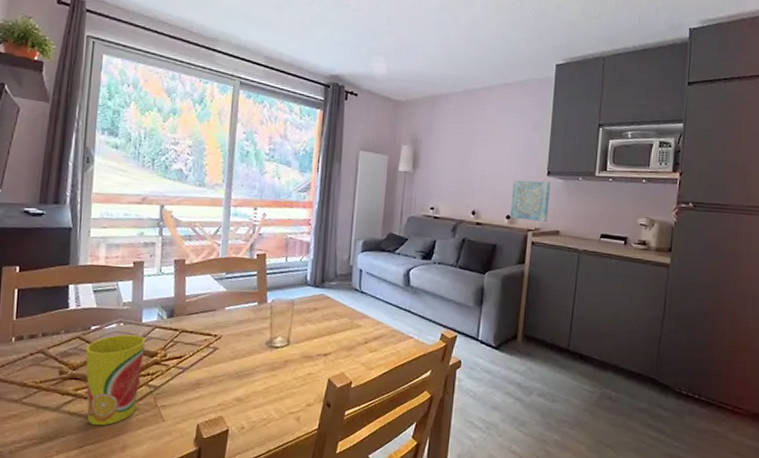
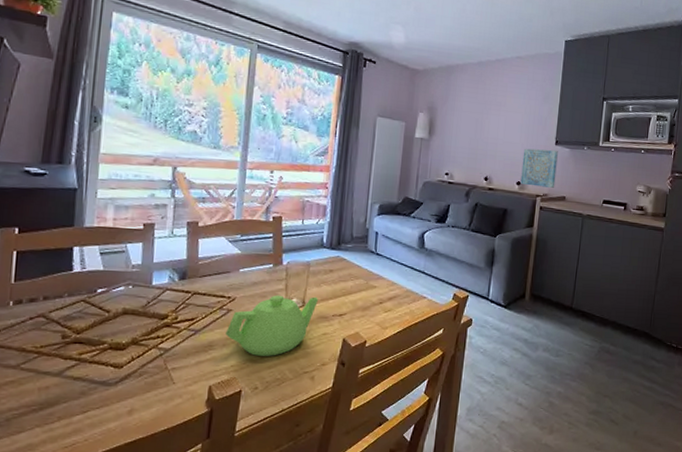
cup: present [85,334,146,426] -> none [91,297,156,390]
teapot: none [212,333,303,396] -> present [225,295,318,356]

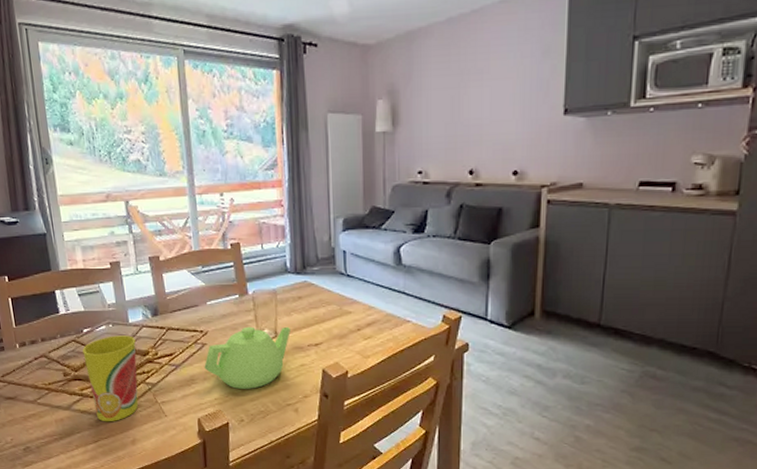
cup: none [91,297,156,390] -> present [82,335,139,422]
wall art: present [520,148,558,188] -> none [518,121,569,175]

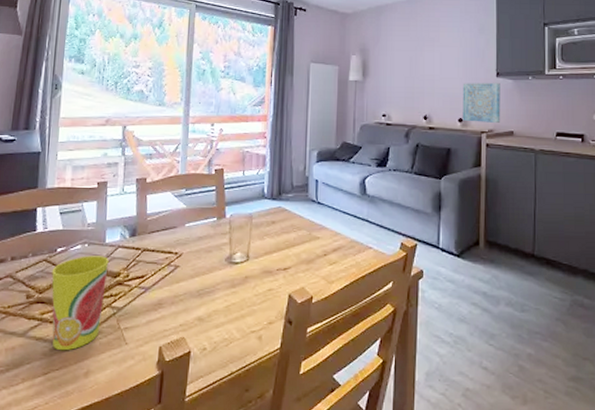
teapot: present [204,326,290,389] -> none [173,249,262,314]
wall art: none [518,121,569,175] -> present [462,82,501,123]

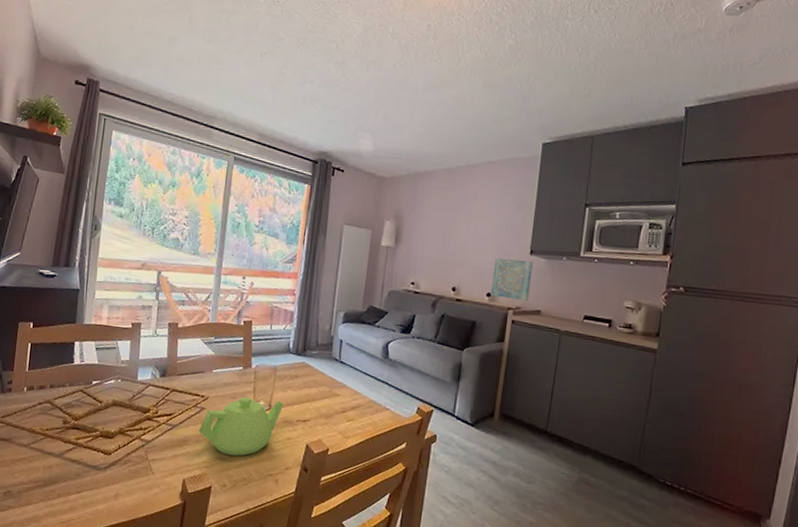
cup: present [51,255,109,351] -> none [85,390,140,474]
teapot: none [173,249,262,314] -> present [198,396,284,456]

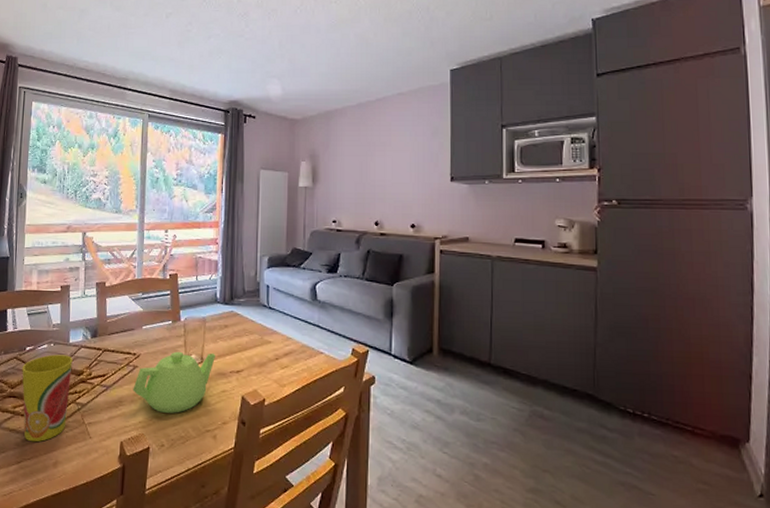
cup: none [85,390,140,474] -> present [22,354,73,442]
wall art: present [491,258,533,301] -> none [415,187,455,229]

